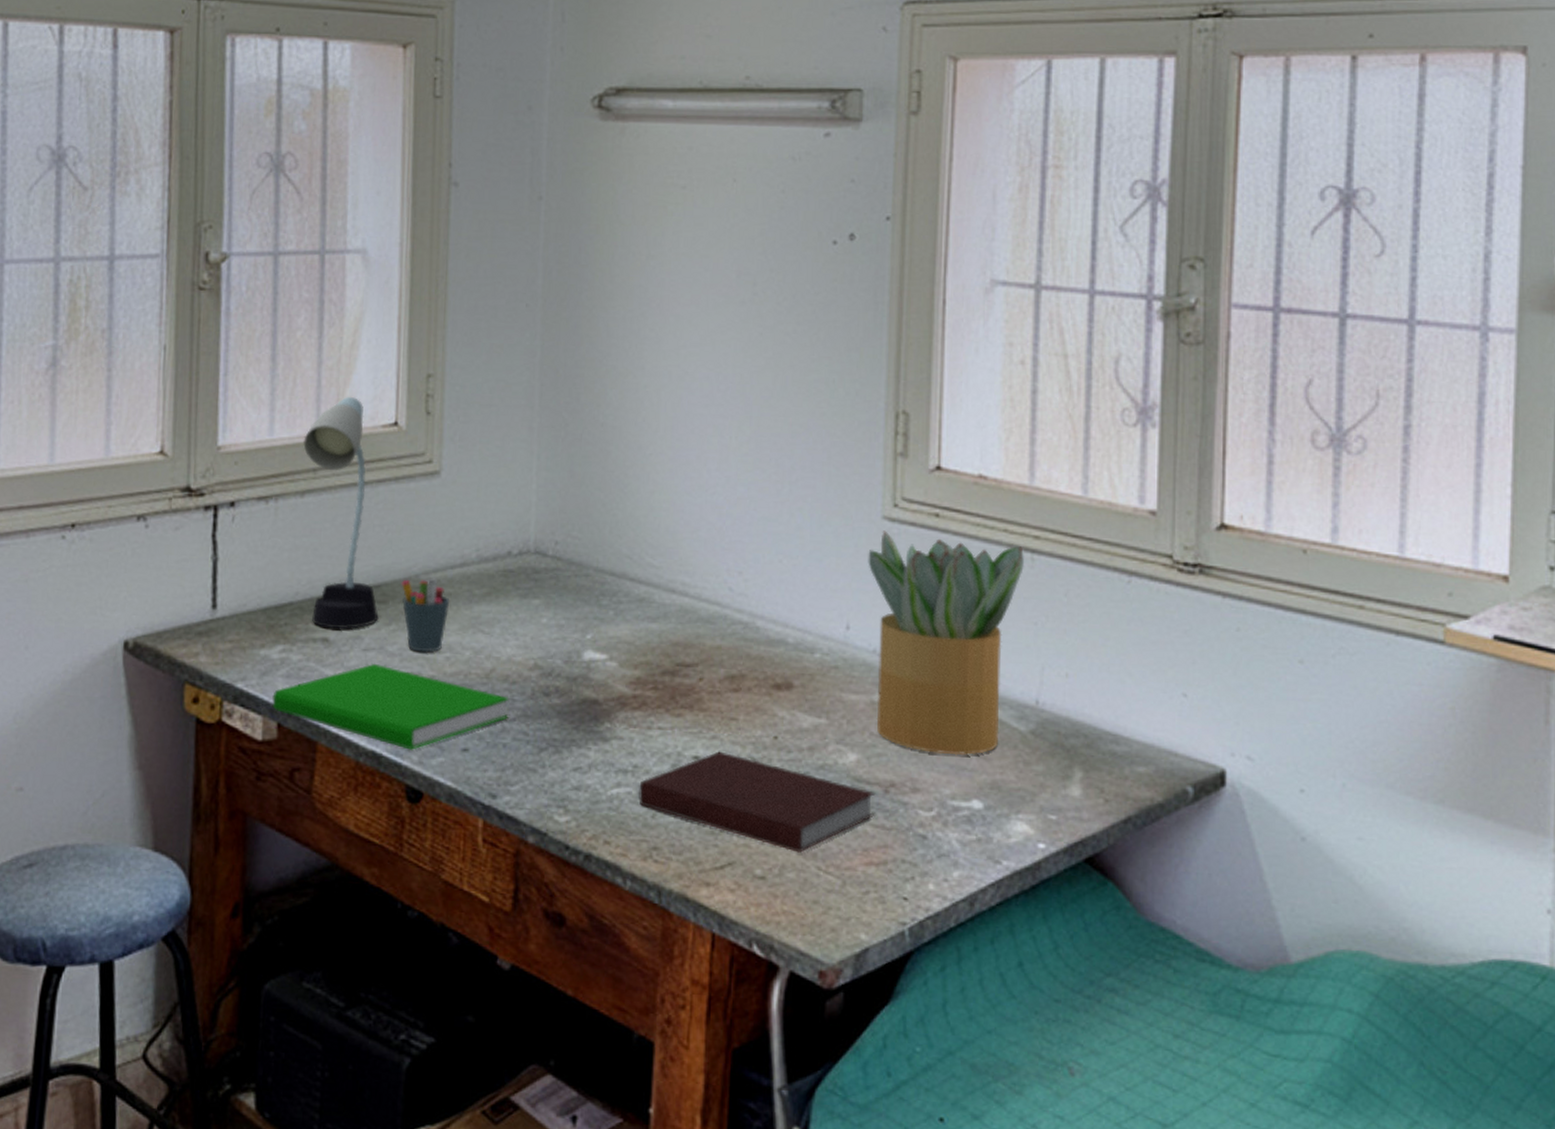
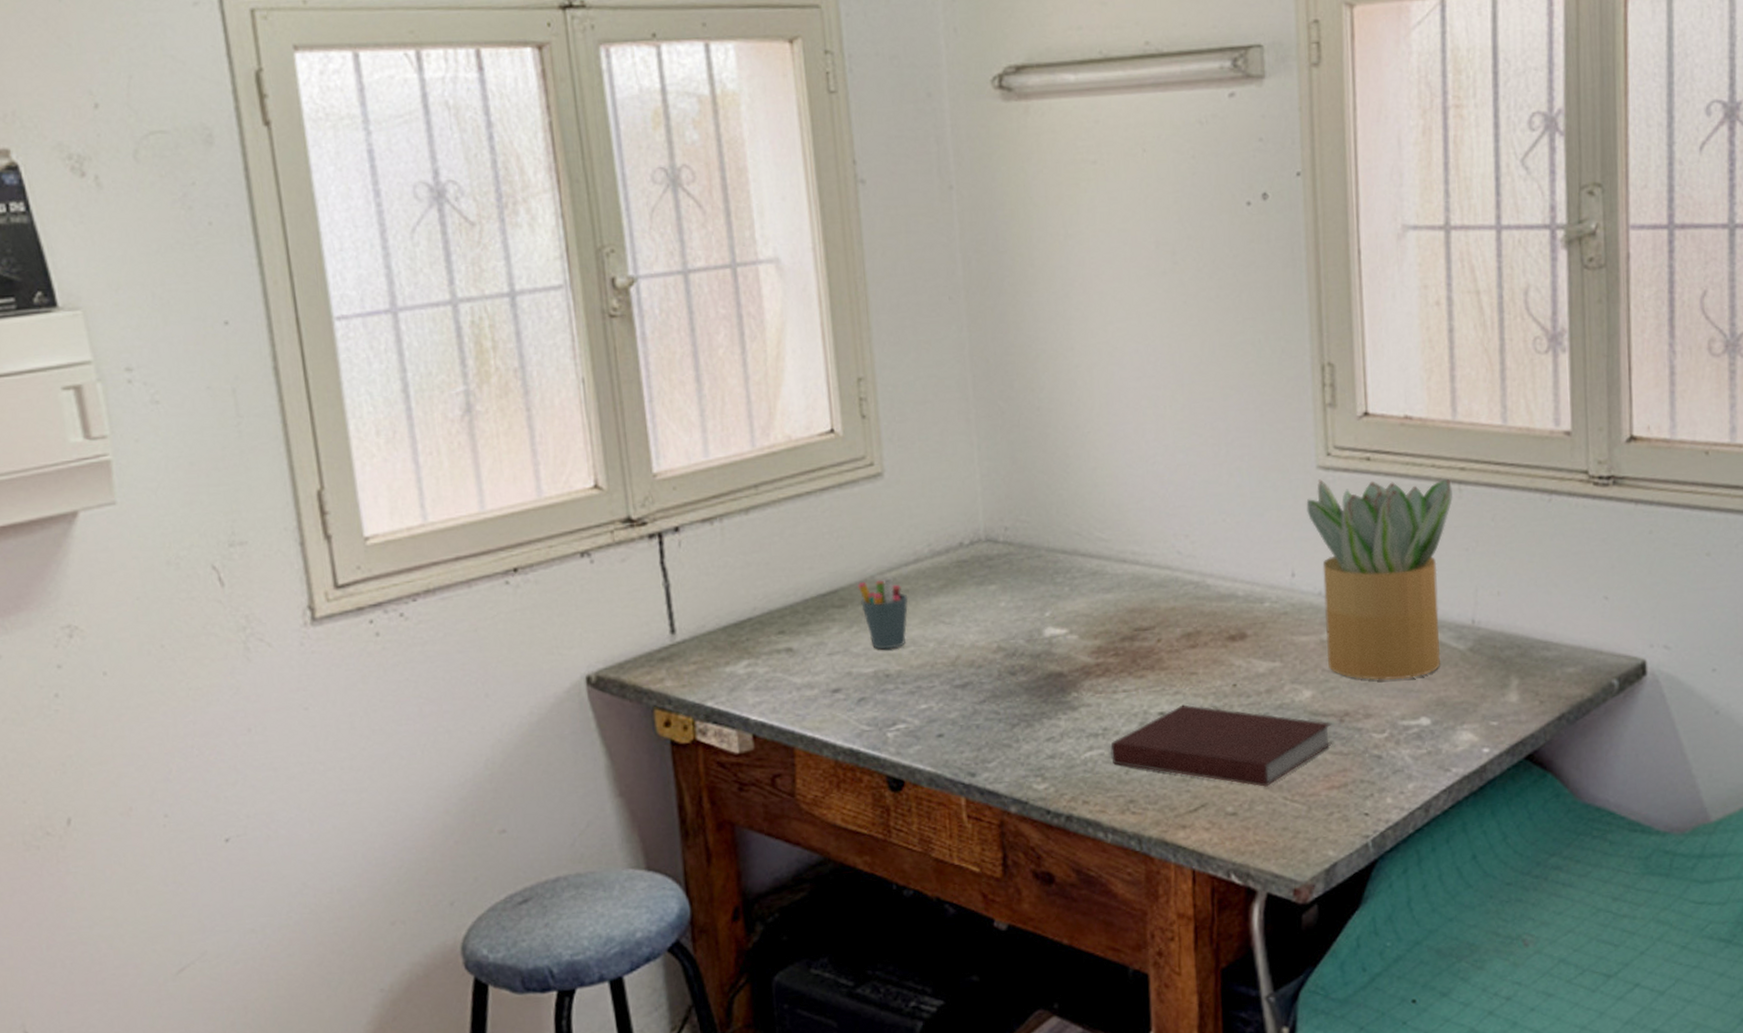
book: present [272,663,510,750] -> none [744,665,979,743]
desk lamp: present [303,396,379,630] -> none [740,408,840,638]

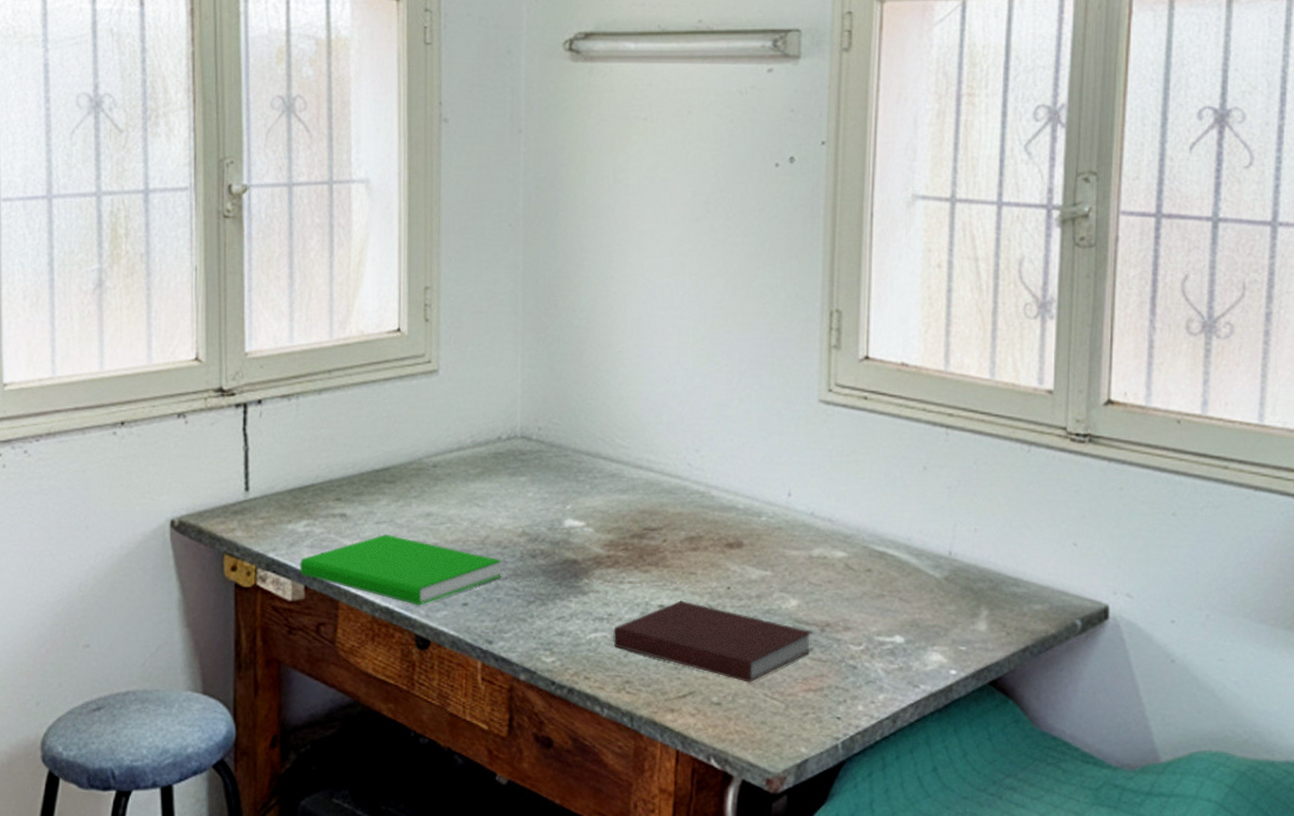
book: none [744,665,979,743] -> present [299,533,502,606]
pen holder: present [857,578,908,650] -> none [407,462,449,524]
potted plant: present [1306,479,1453,680] -> none [806,412,940,599]

